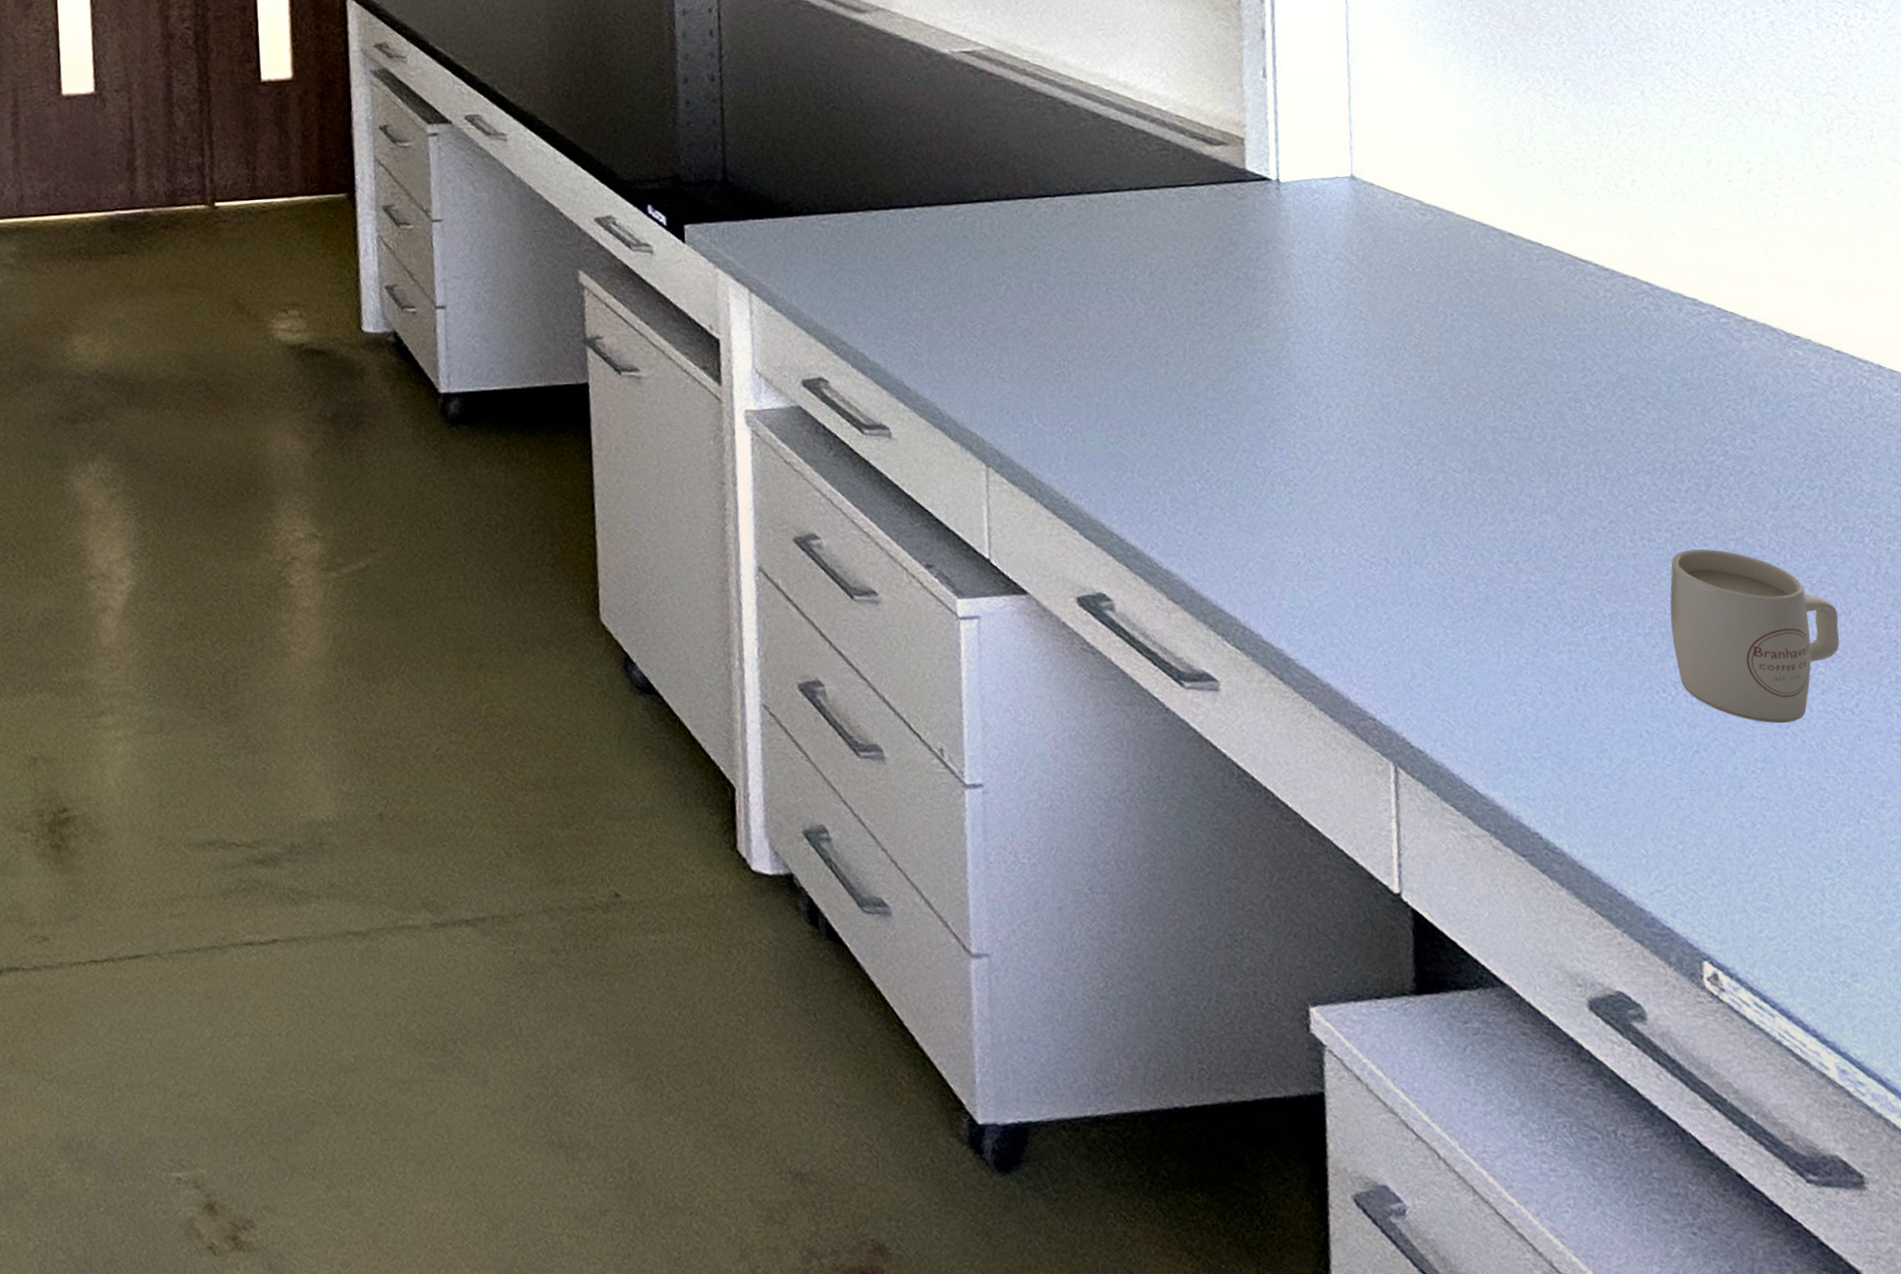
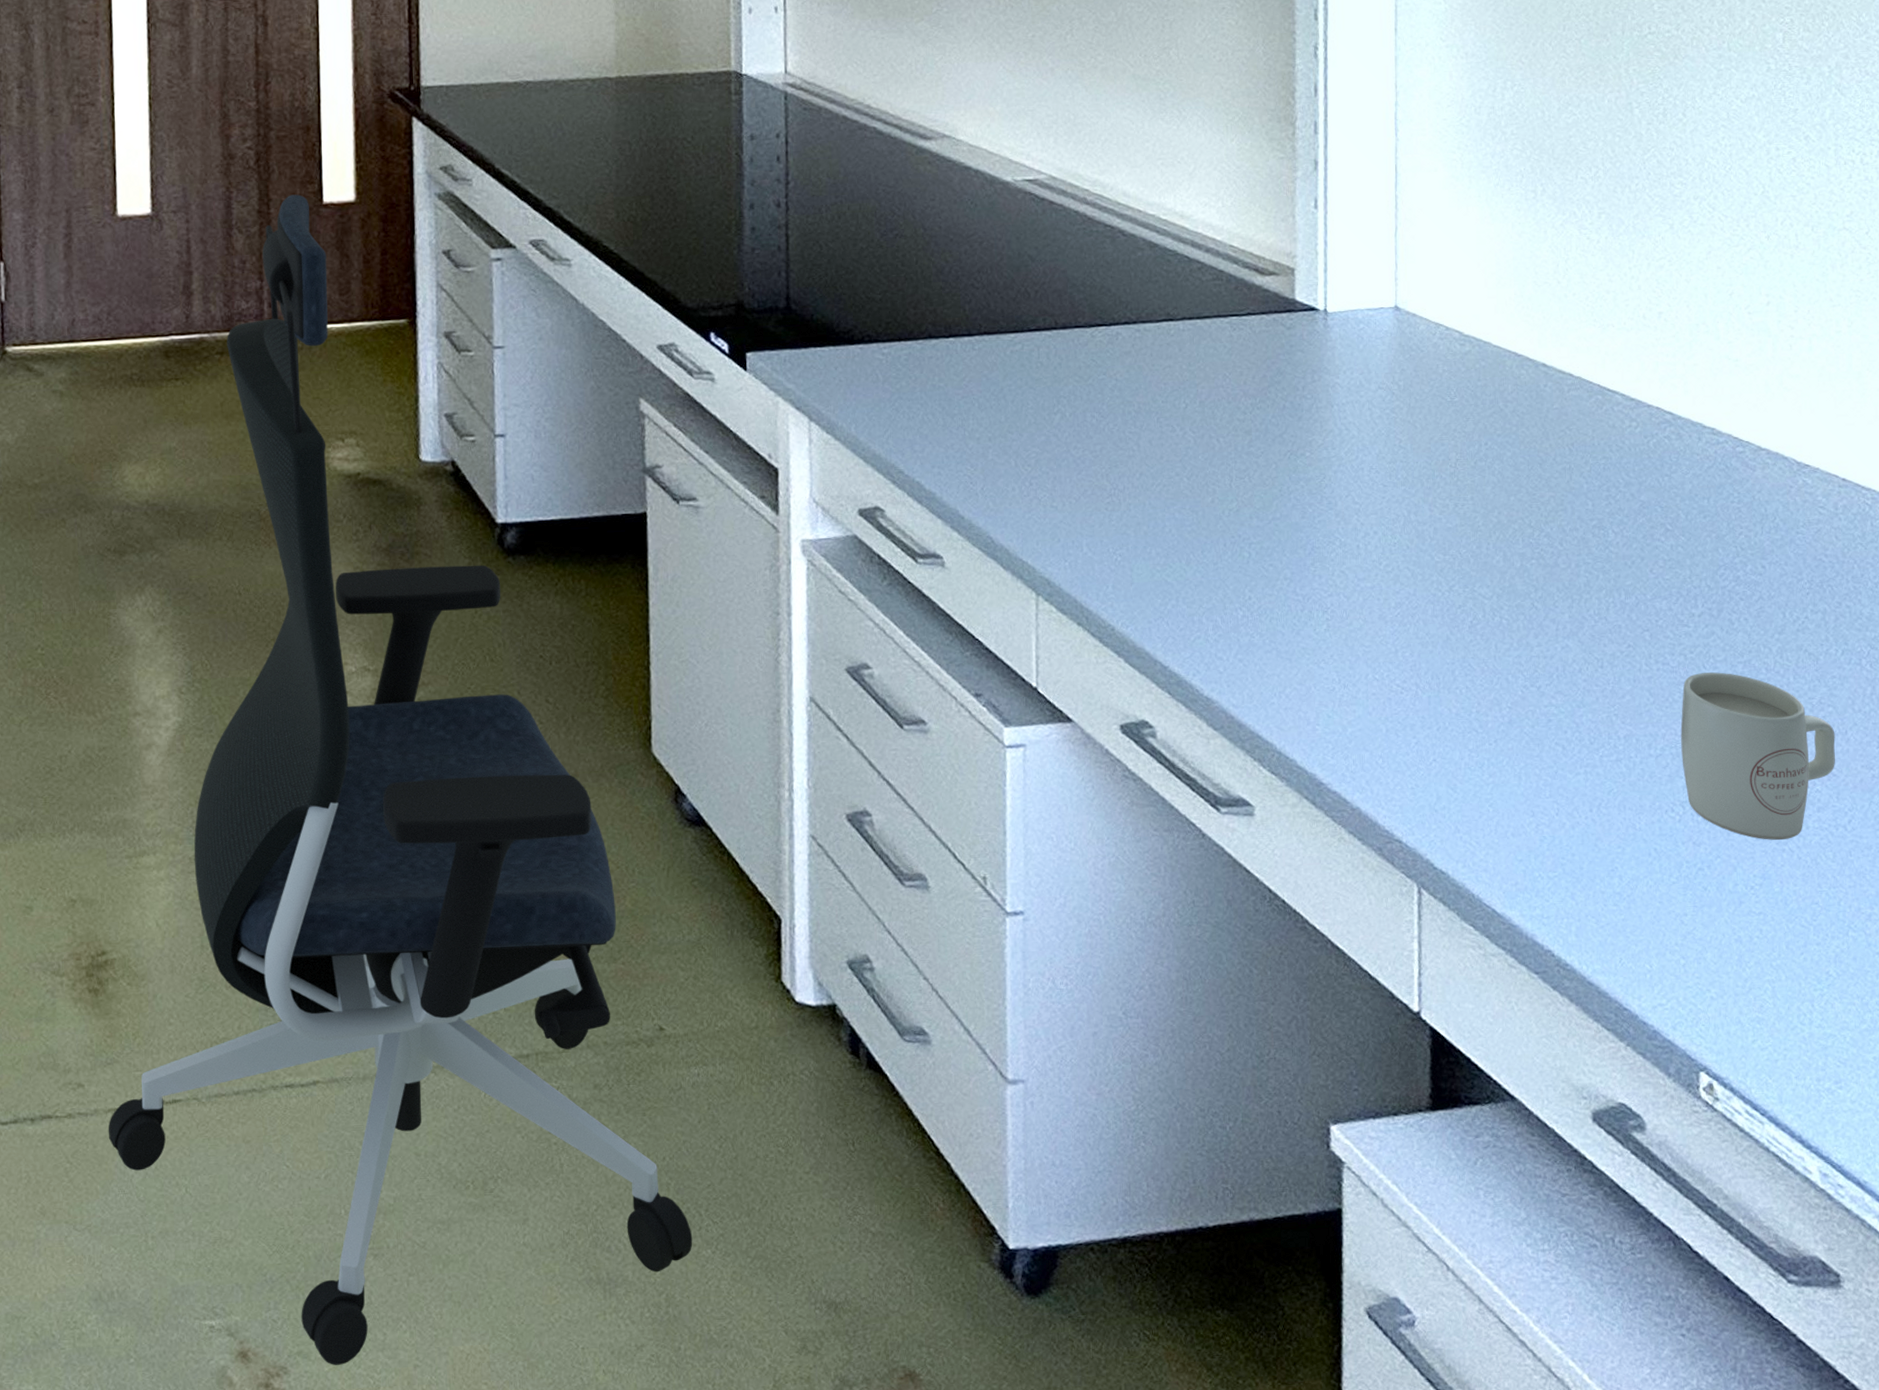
office chair: none [73,73,655,1220] -> present [108,194,693,1365]

